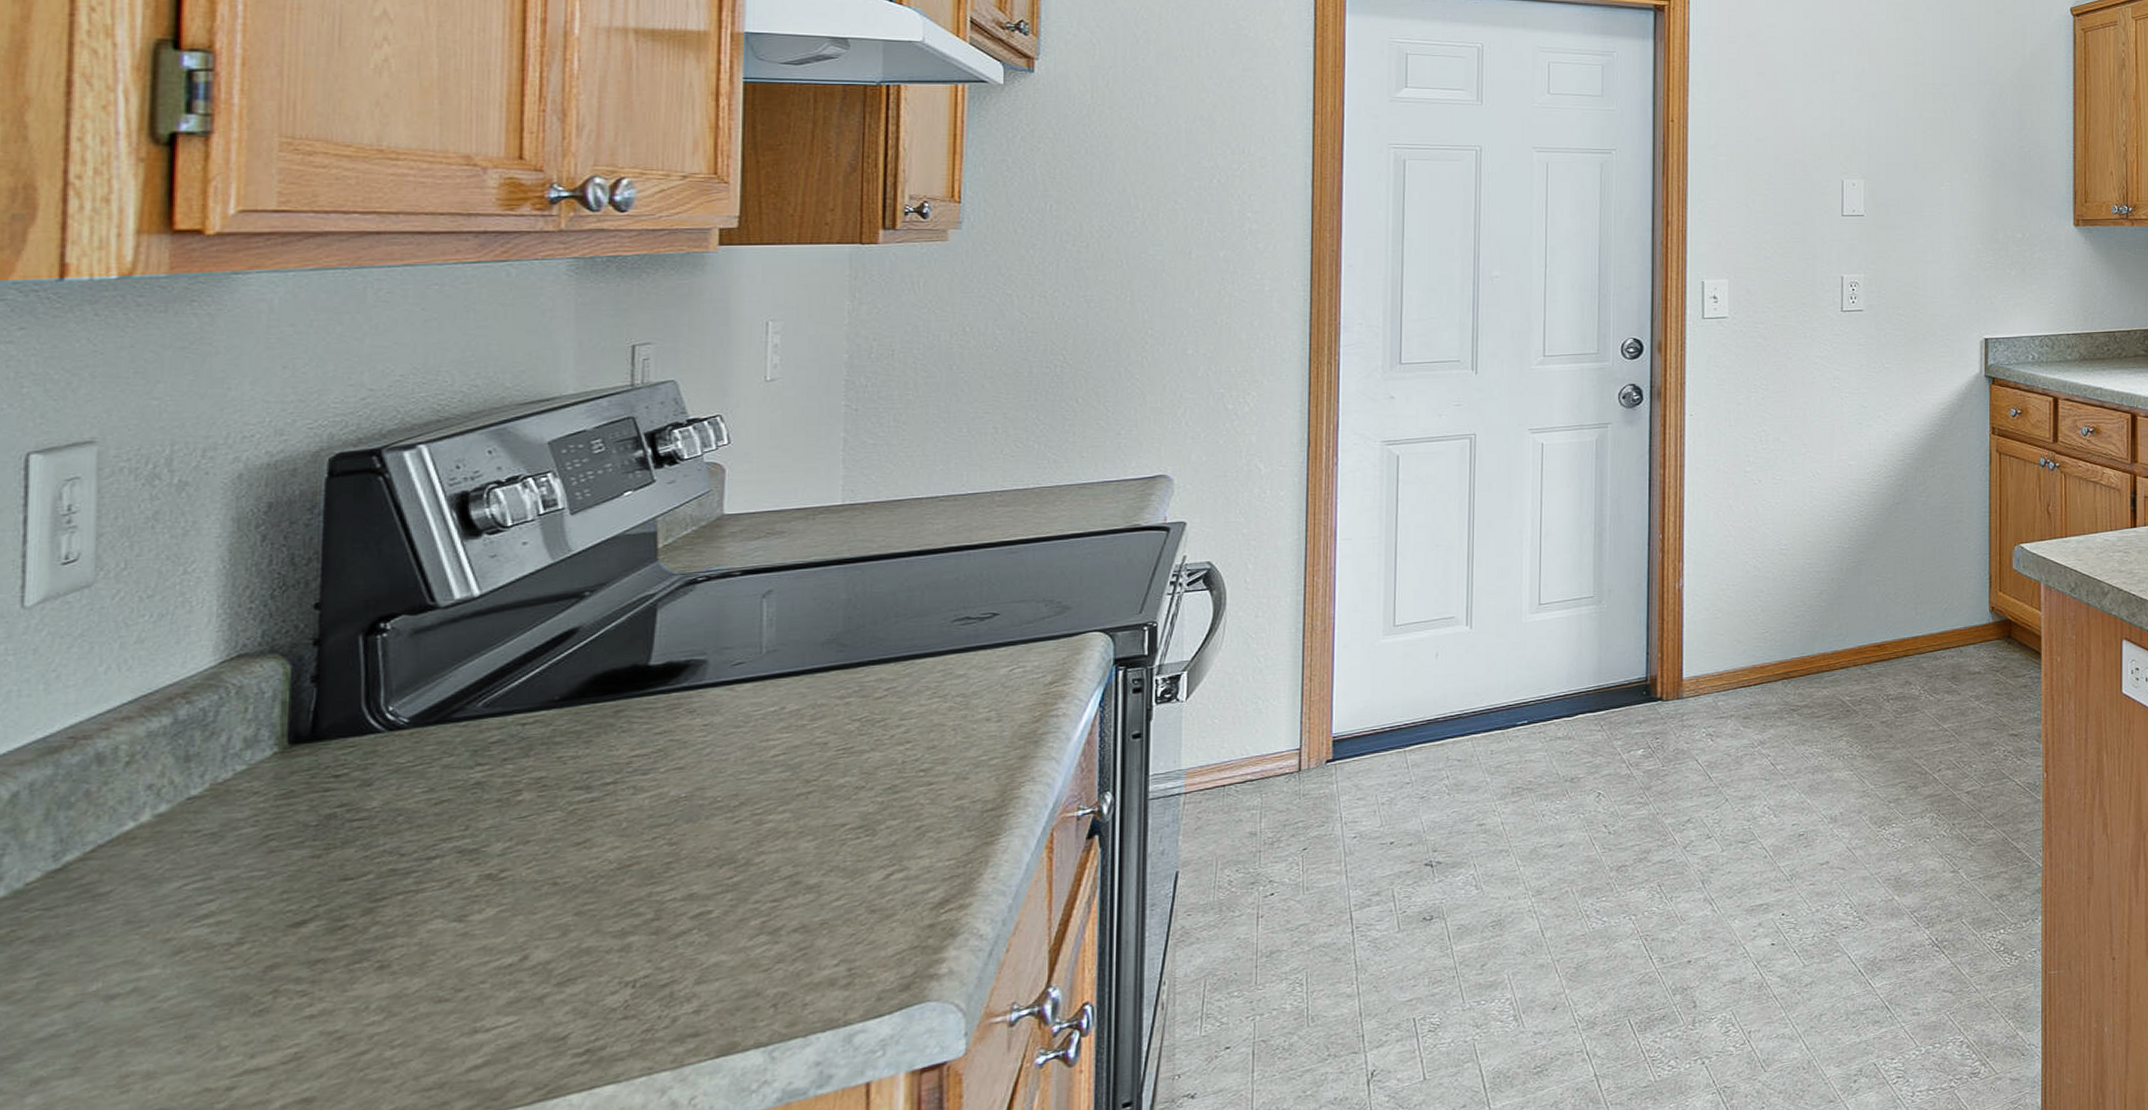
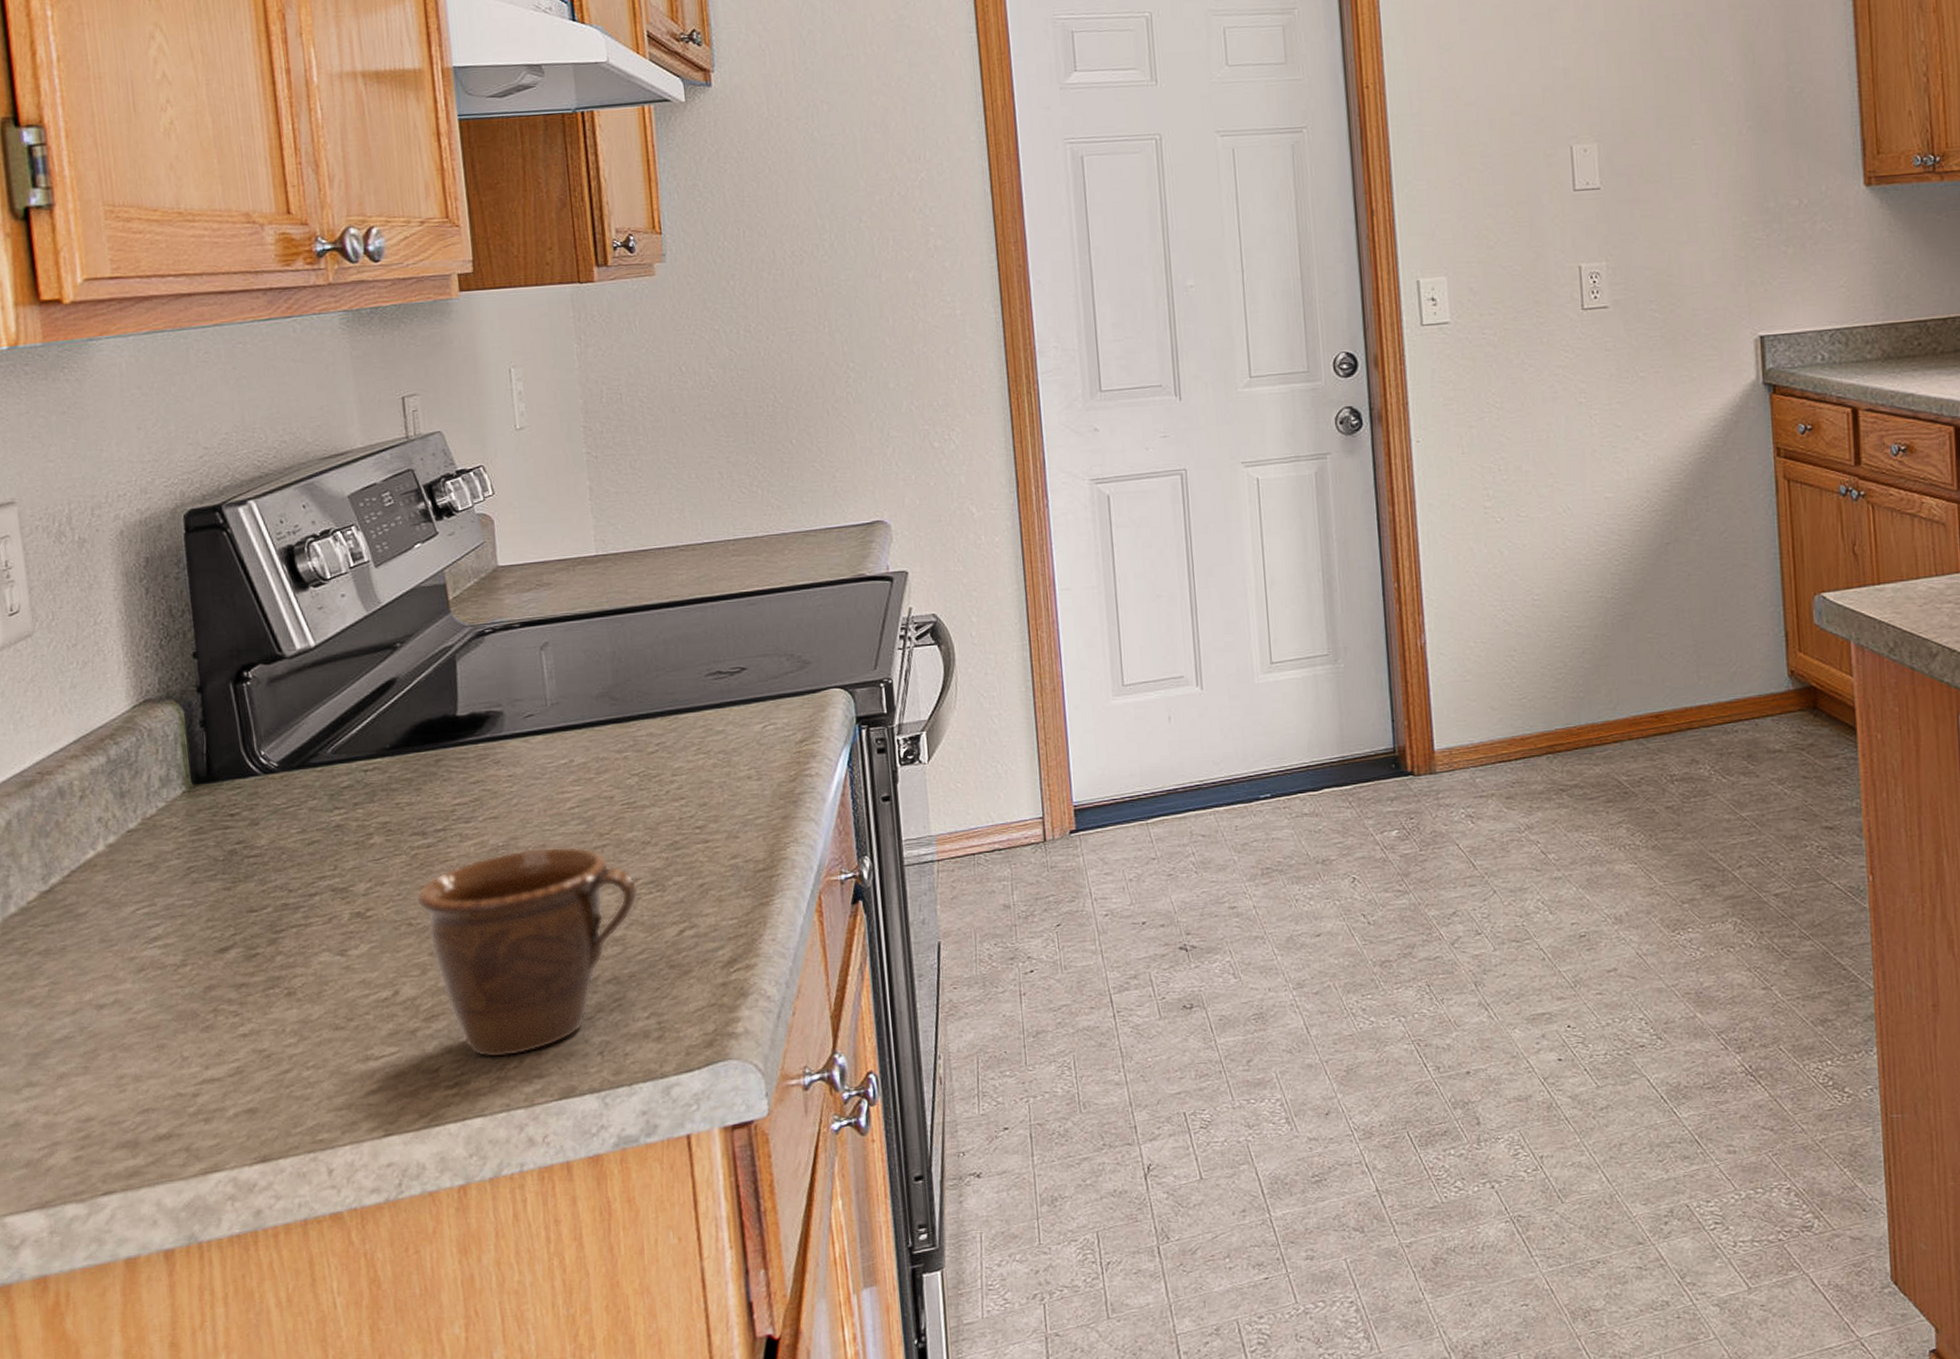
mug: none [567,794,843,1020] -> present [416,846,638,1058]

